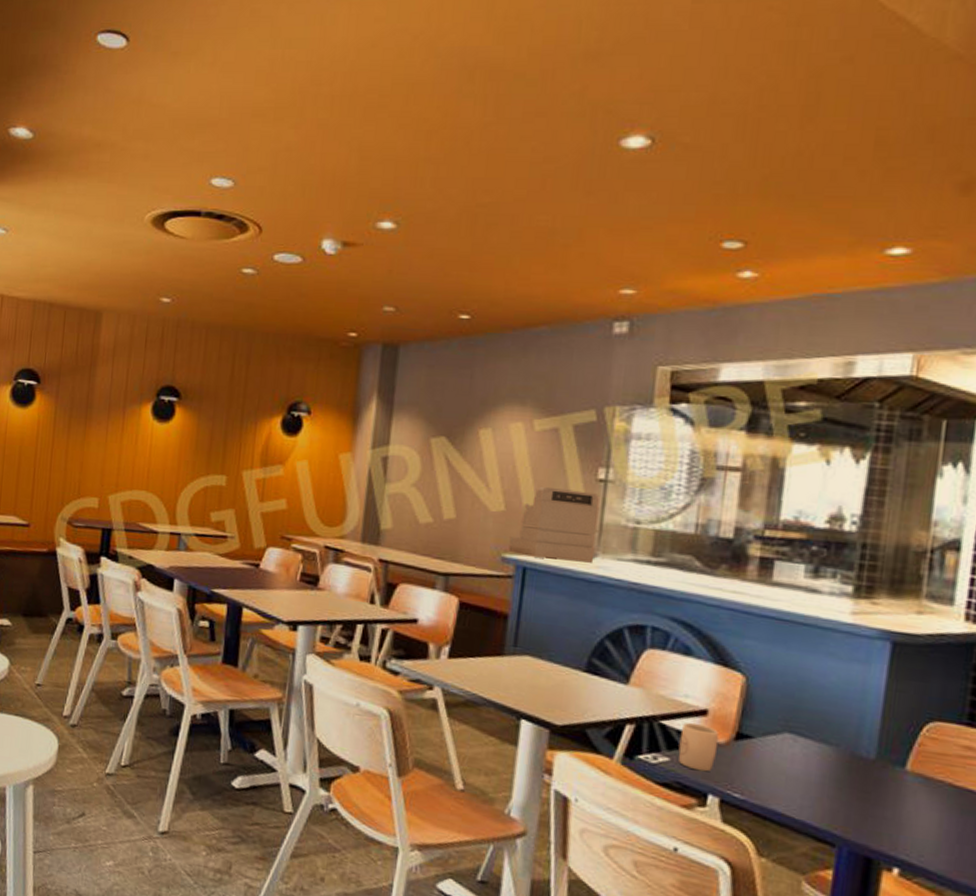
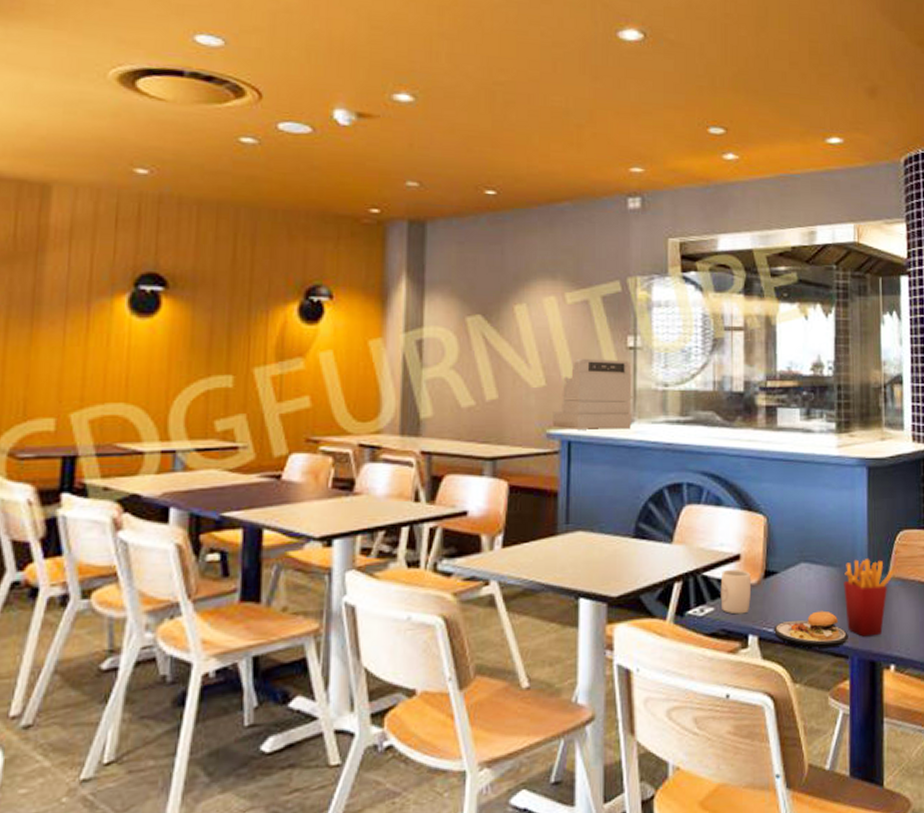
burger: none [740,787,839,832] -> present [774,609,848,649]
french fries: none [838,742,914,831] -> present [843,559,894,637]

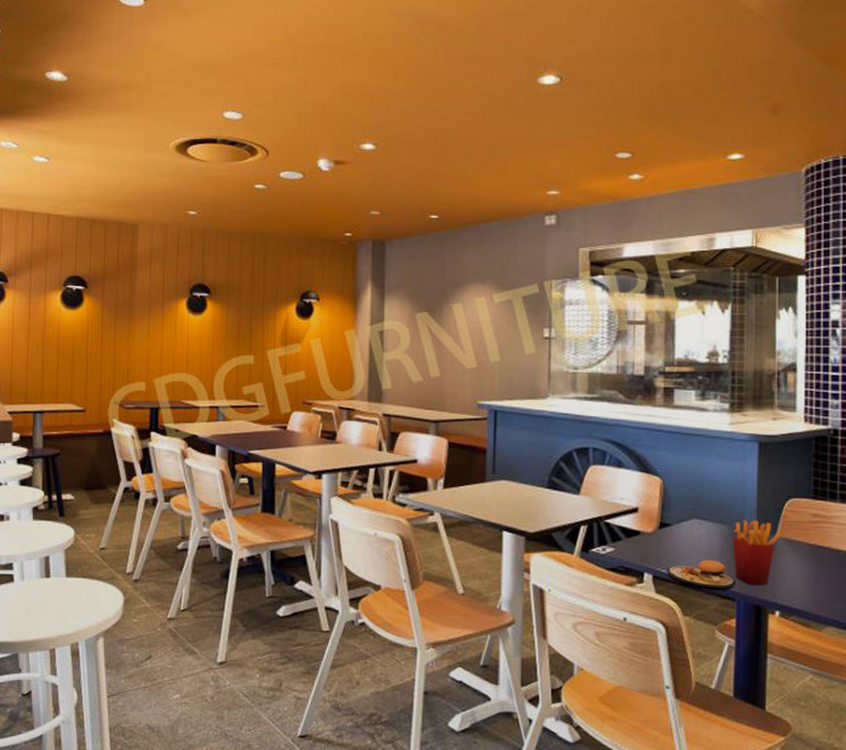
cash register: present [552,358,636,430] -> none [482,345,550,403]
mug: present [720,569,751,615] -> none [620,519,647,556]

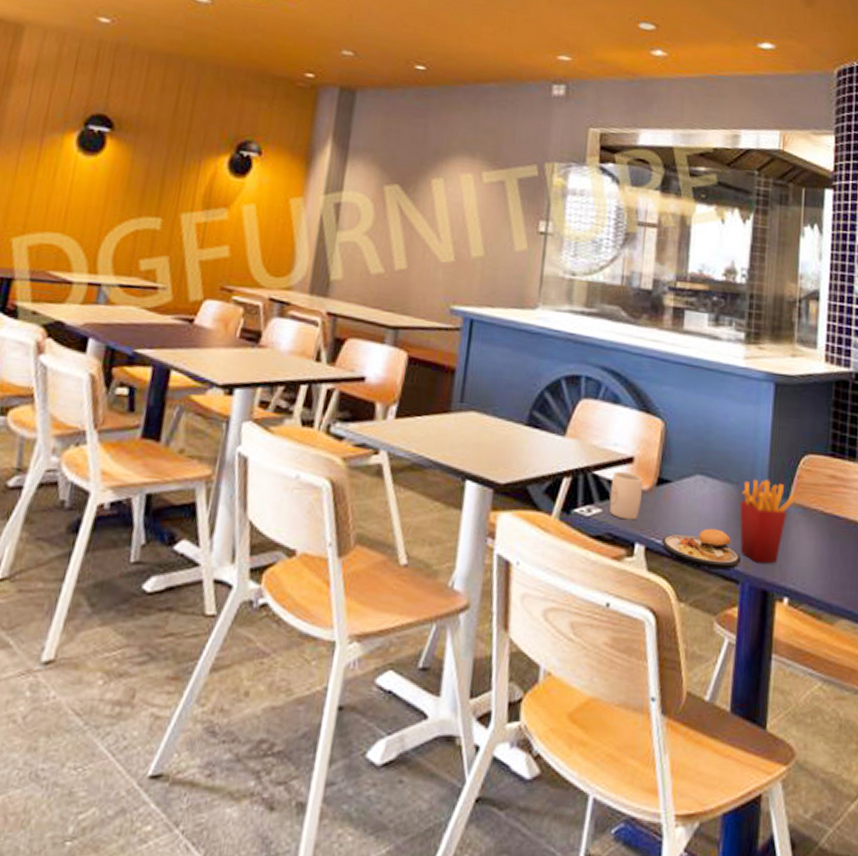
mug: none [620,519,647,556] -> present [609,471,643,521]

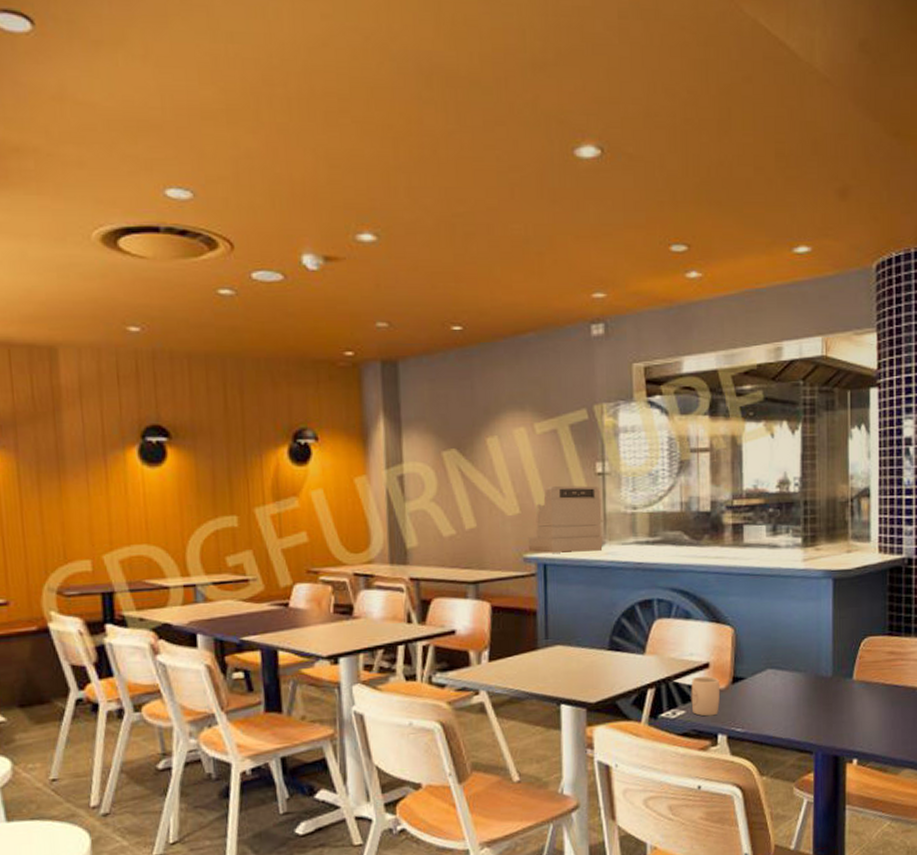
cash register: none [457,237,542,314] -> present [528,485,606,553]
burger: present [662,527,741,570] -> none [742,710,813,745]
french fries: present [739,479,795,564] -> none [809,664,858,735]

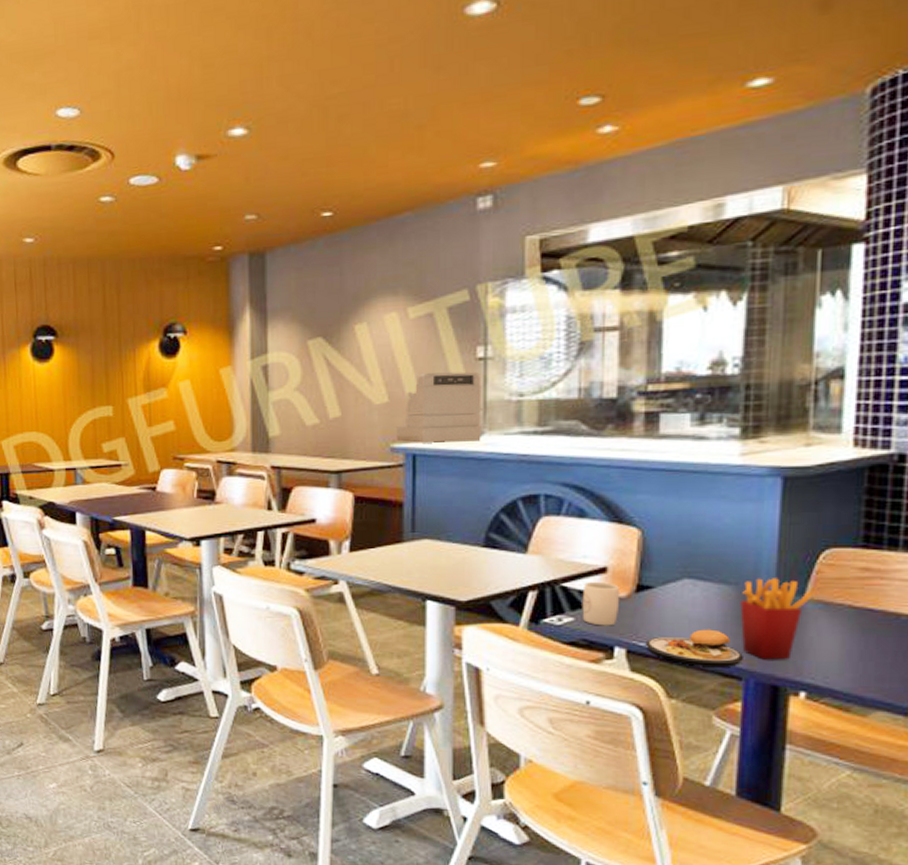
burger: none [742,710,813,745] -> present [646,627,743,668]
french fries: none [809,664,858,735] -> present [740,578,813,660]

